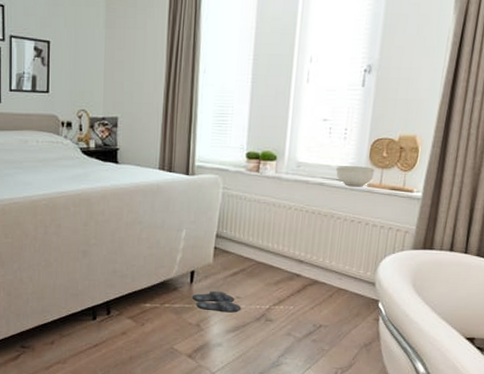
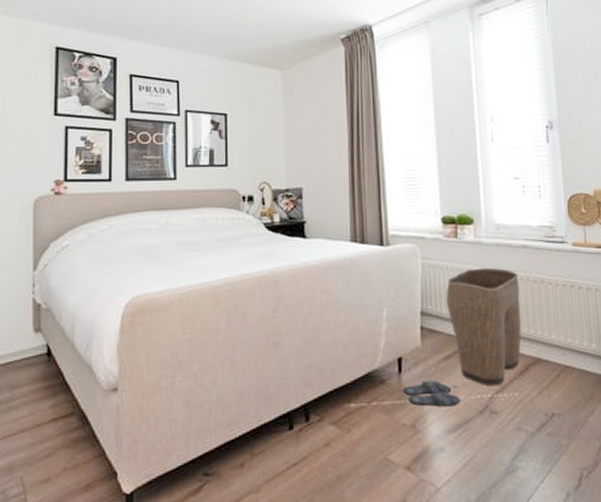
laundry basket: none [240,200,311,299] -> present [446,267,521,385]
bowl: present [335,166,375,187] -> none [536,224,577,248]

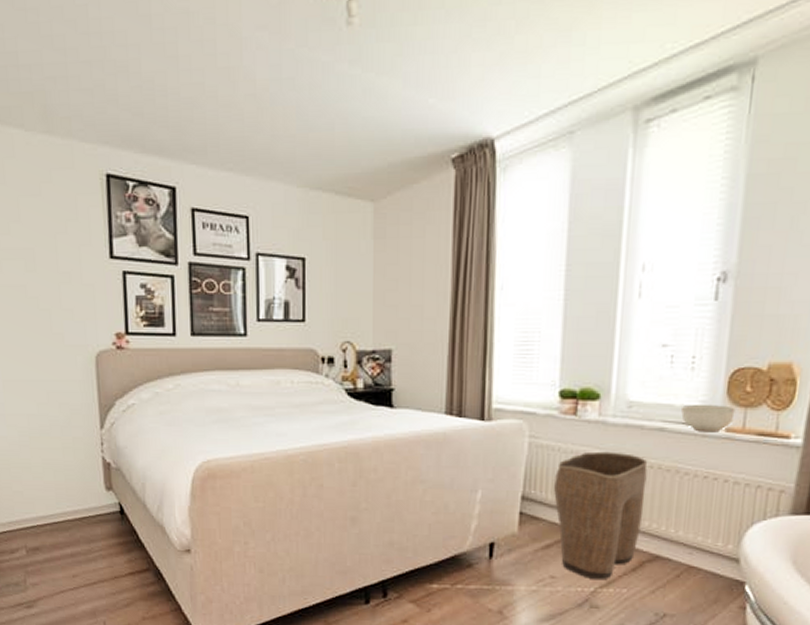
slippers: present [402,381,460,407] -> none [491,569,557,597]
bowl: none [536,224,577,248] -> present [680,405,735,432]

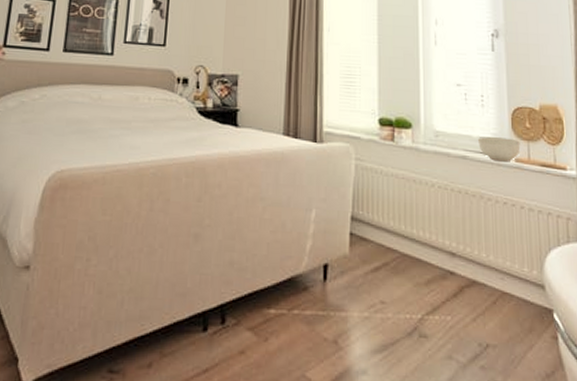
laundry basket: present [554,451,648,579] -> none [379,175,457,305]

